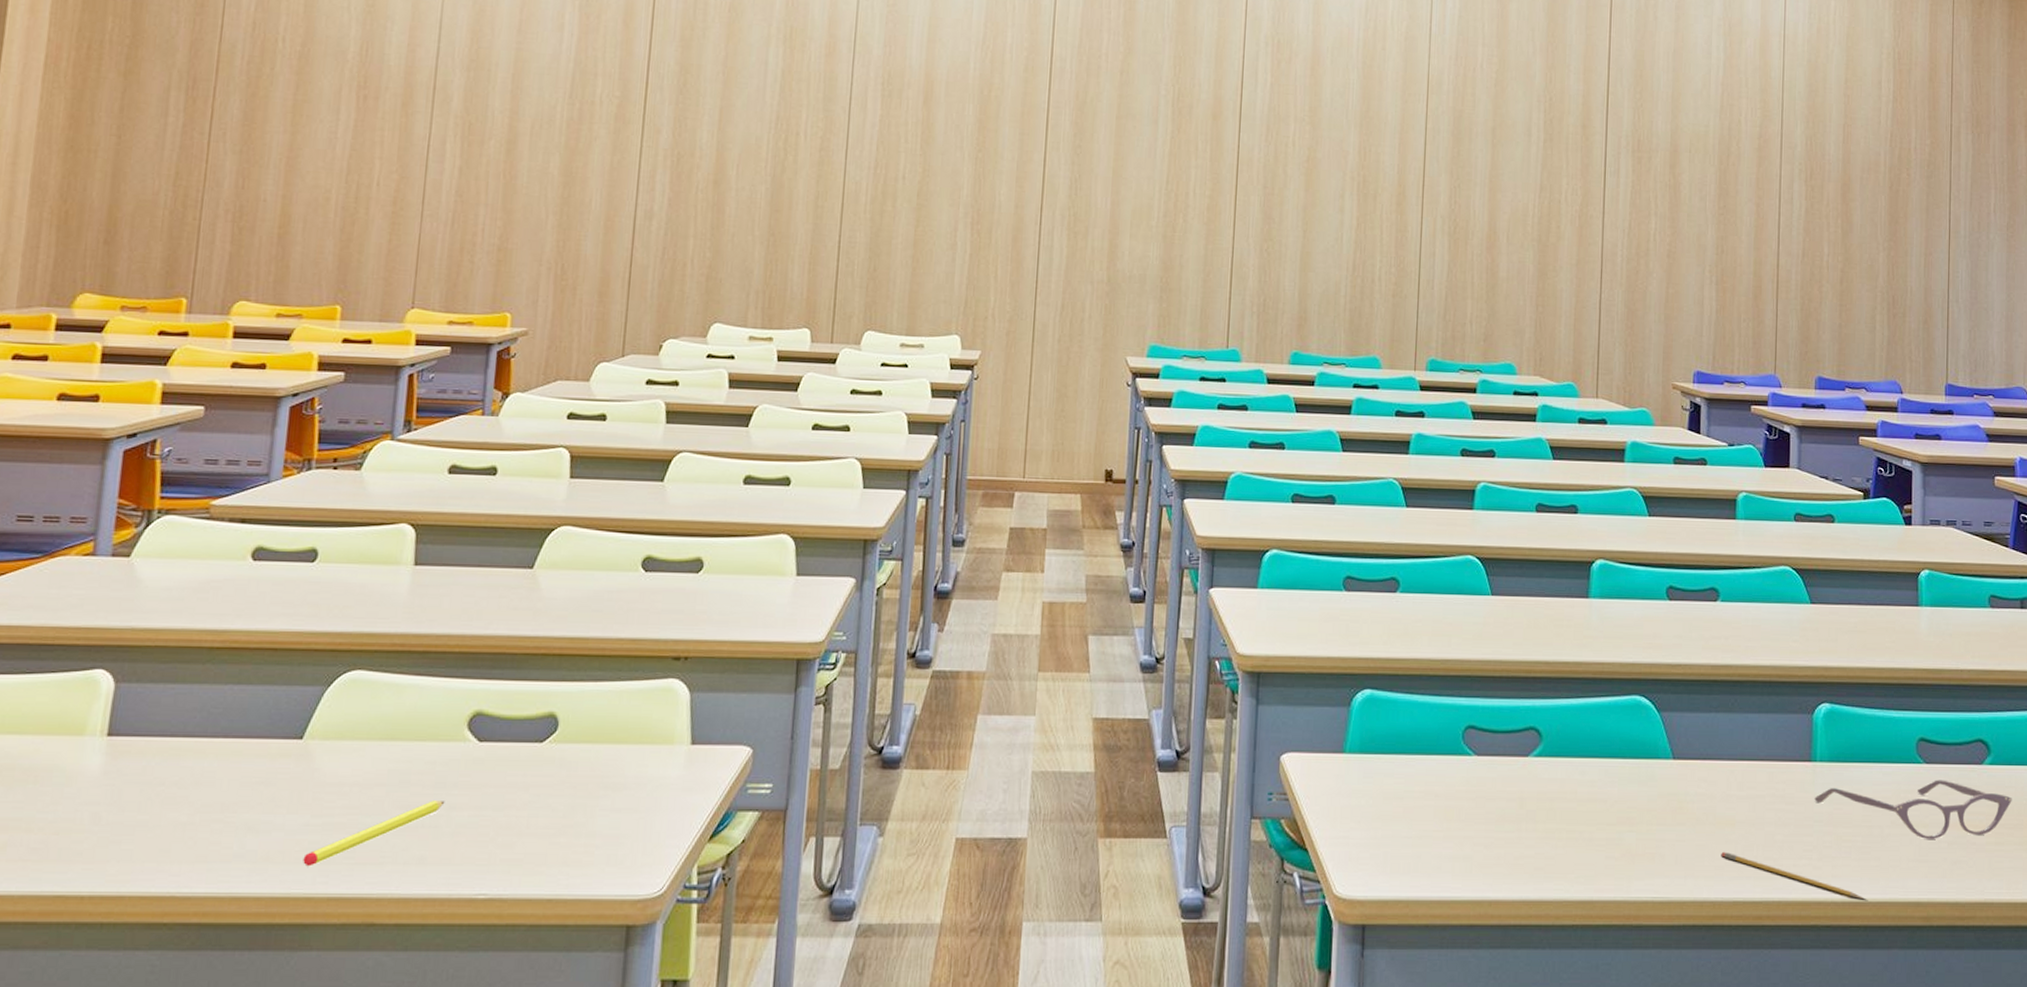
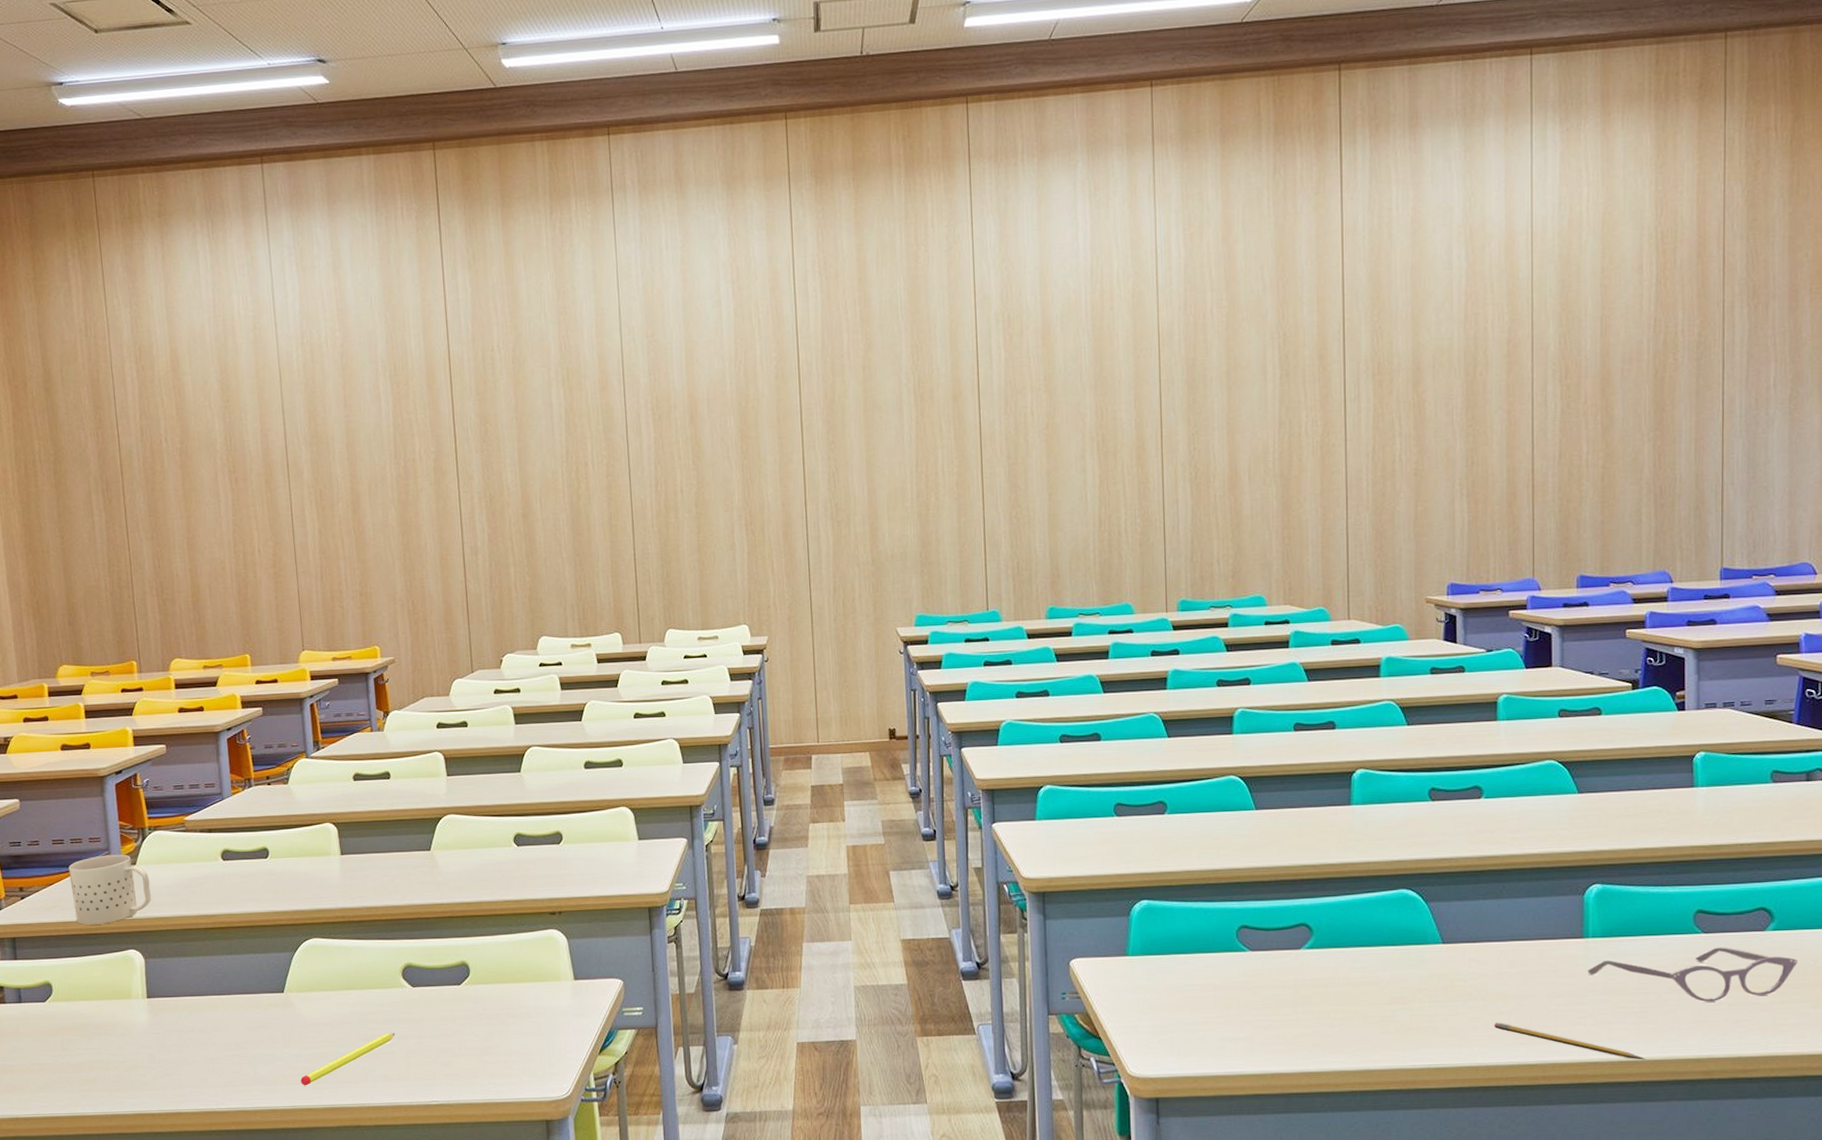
mug: none [28,541,145,633] -> present [68,854,151,925]

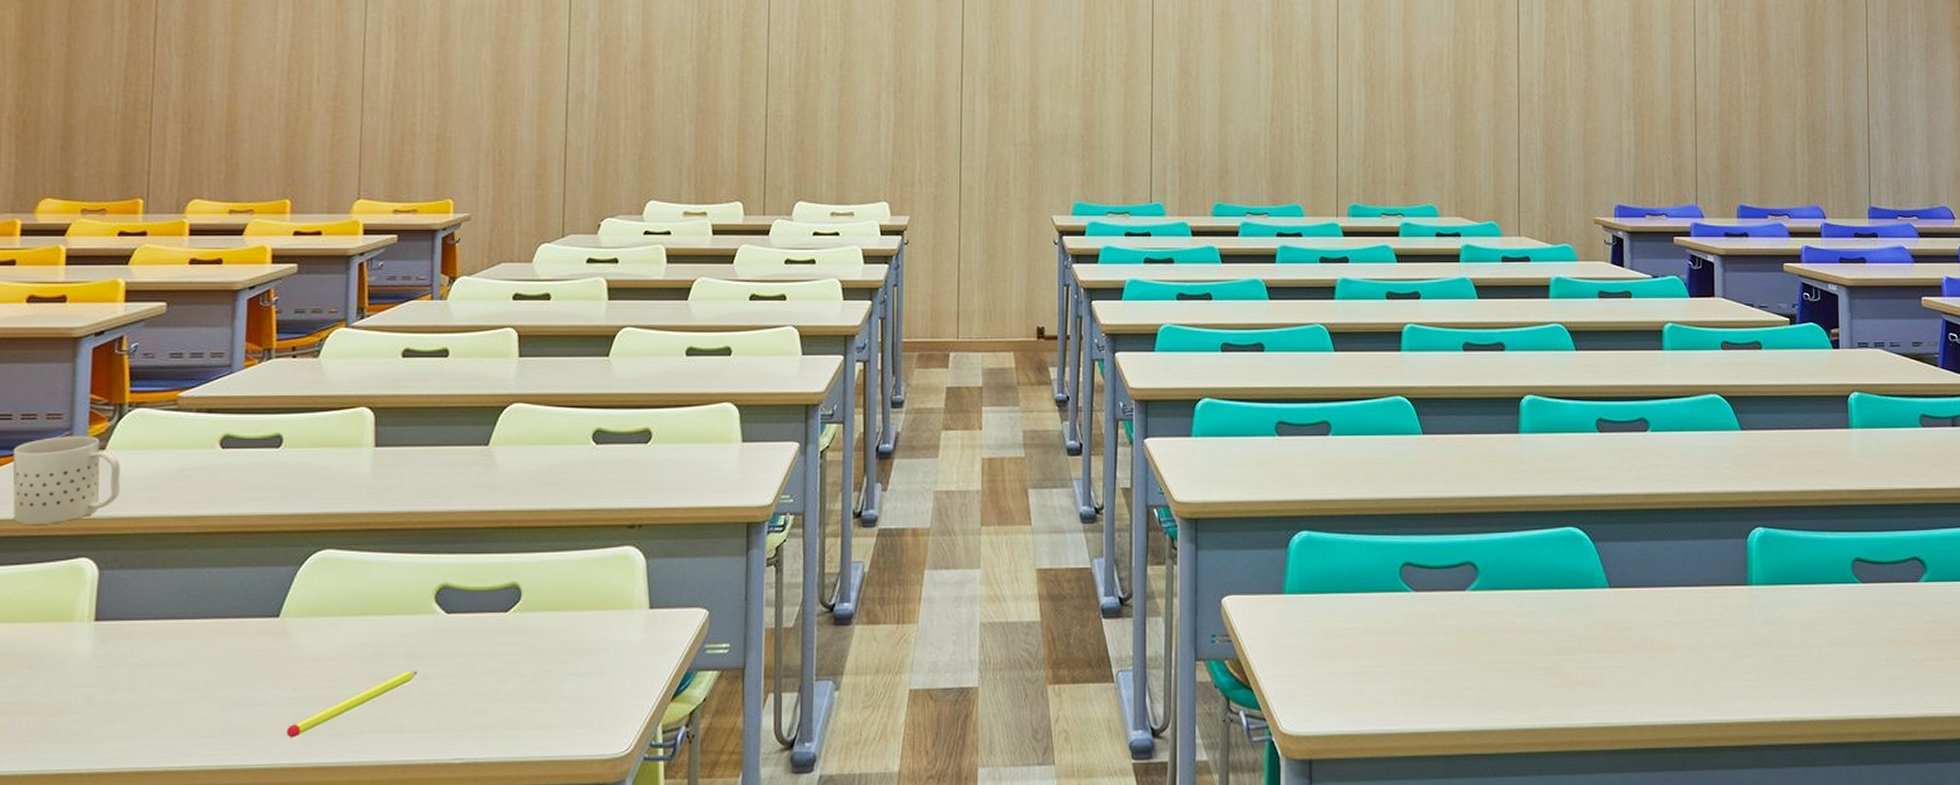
pencil: present [1494,1022,1646,1060] -> none [1660,676,1809,720]
eyeglasses: present [1587,947,1798,1002] -> none [1751,598,1950,657]

